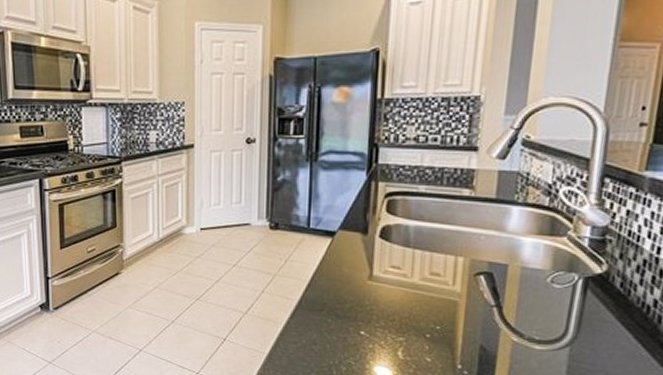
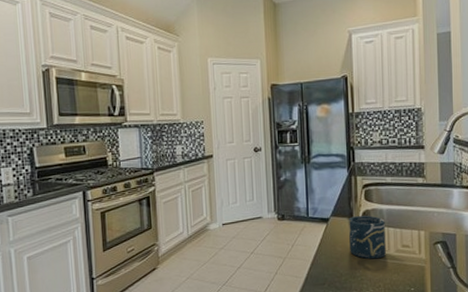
cup: none [359,232,411,287] -> present [349,215,386,259]

